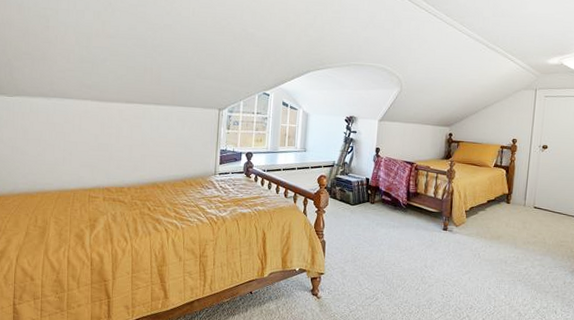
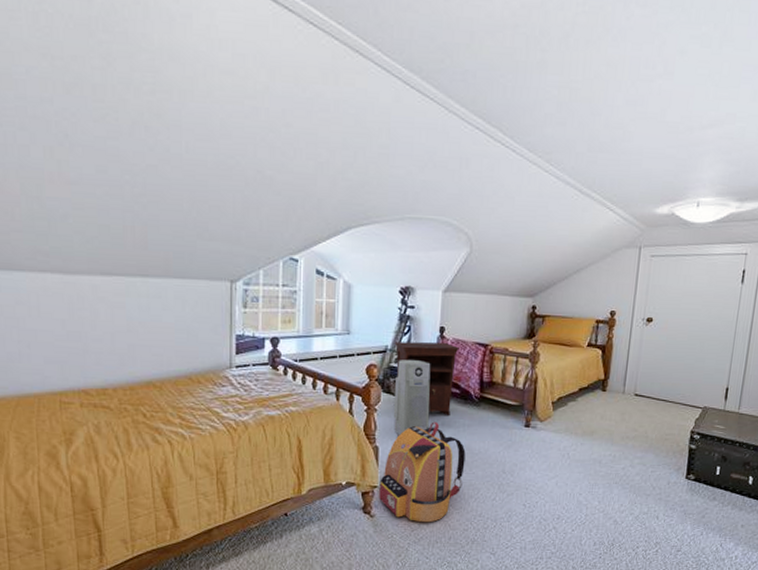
backpack: none [324,223,395,306] -> present [378,421,466,523]
air purifier: none [337,173,368,233] -> present [393,360,431,435]
nightstand: none [340,158,391,219] -> present [394,342,459,417]

